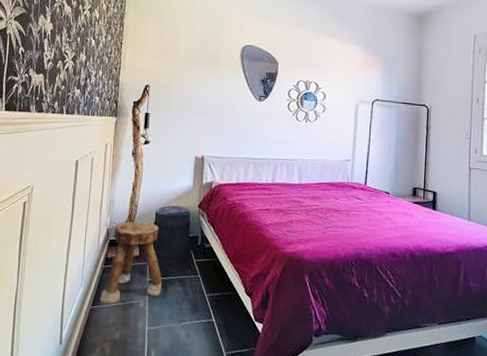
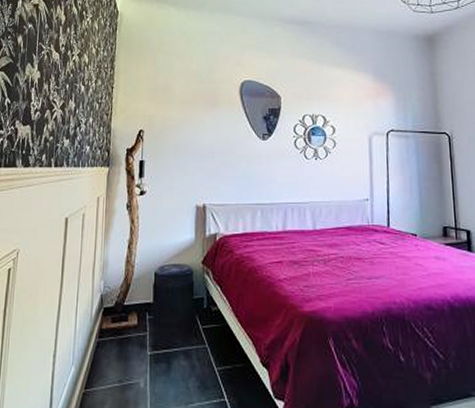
stool: present [100,221,162,304] -> none [94,284,164,385]

